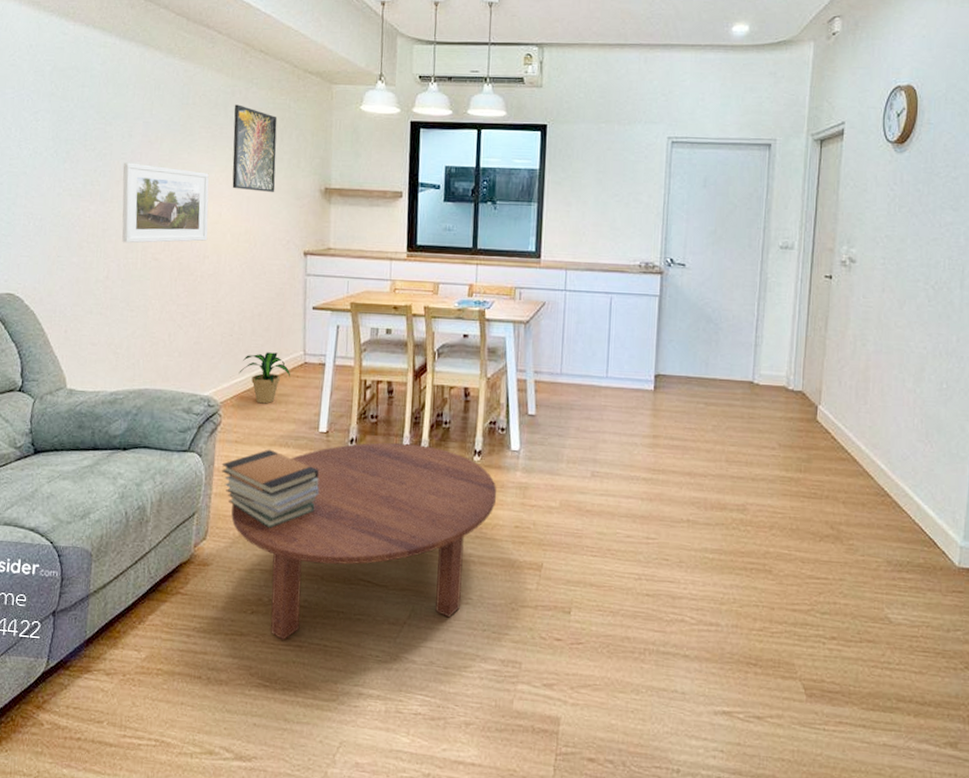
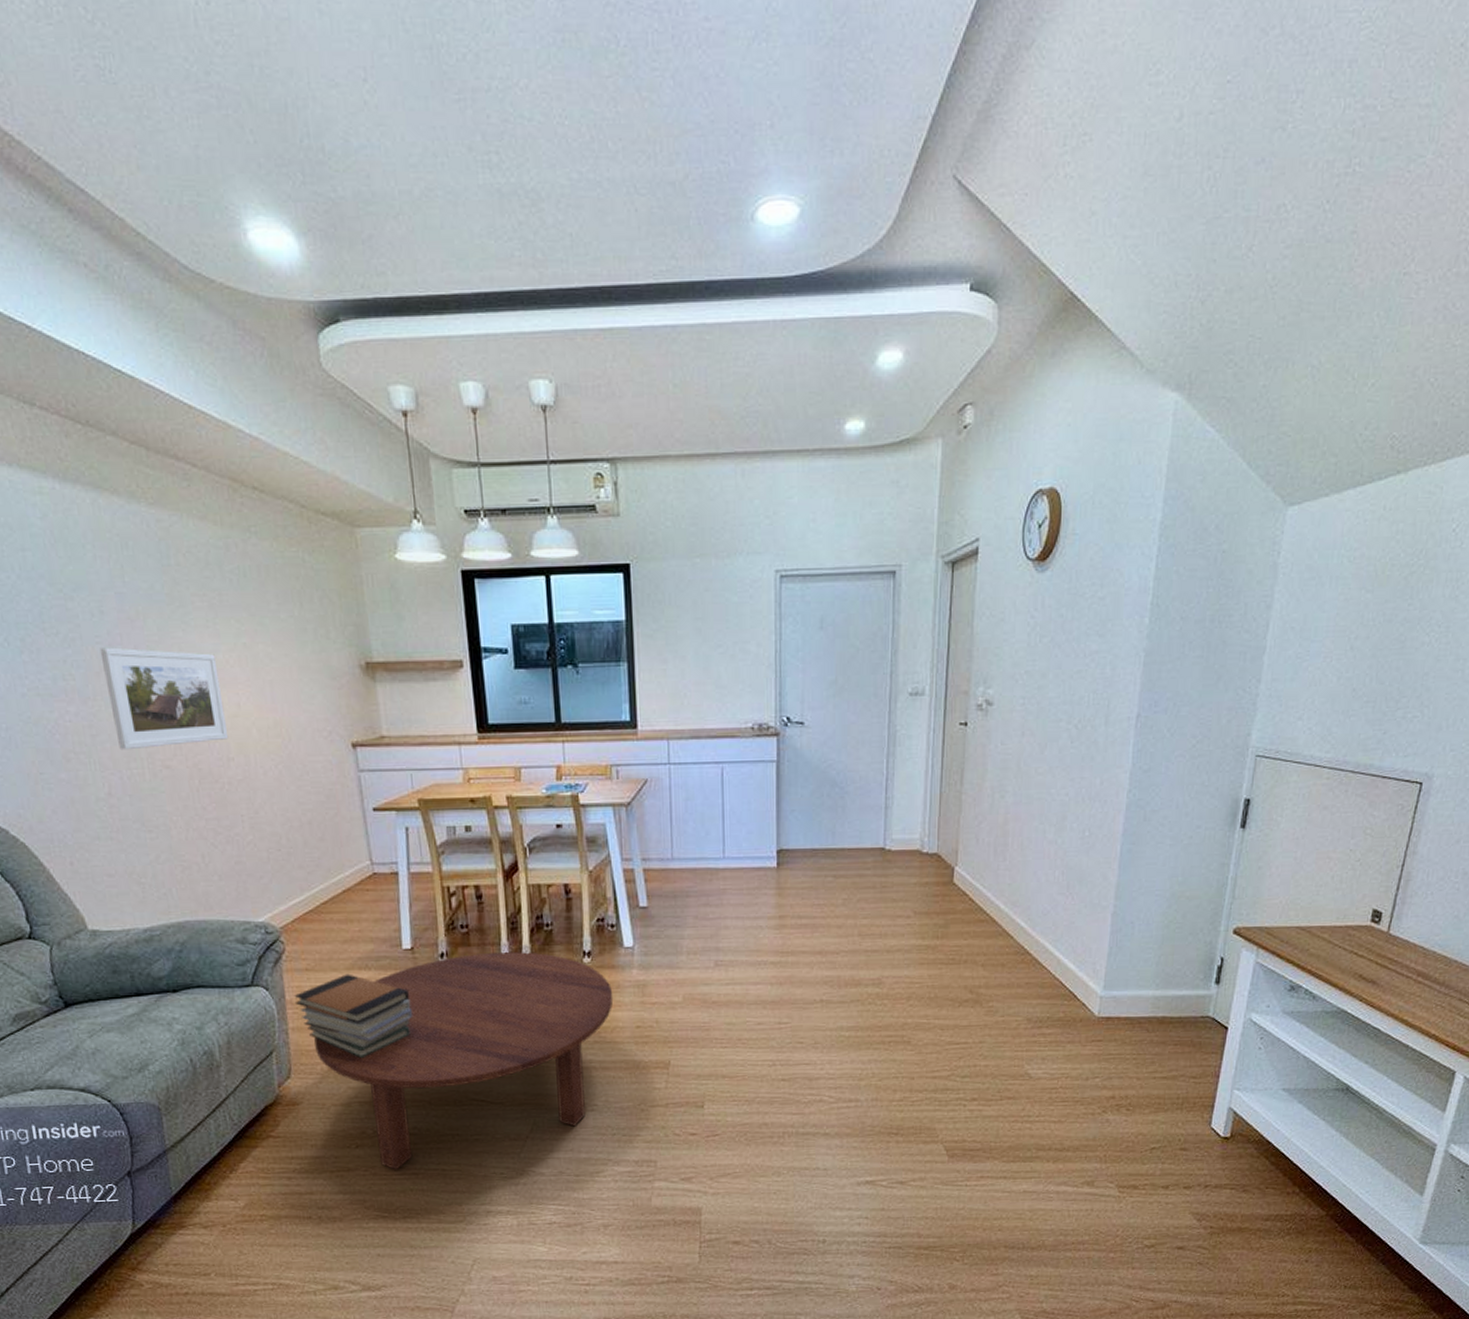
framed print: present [232,104,278,192] -> none [231,562,304,673]
potted plant: present [239,352,291,404] -> none [296,865,360,925]

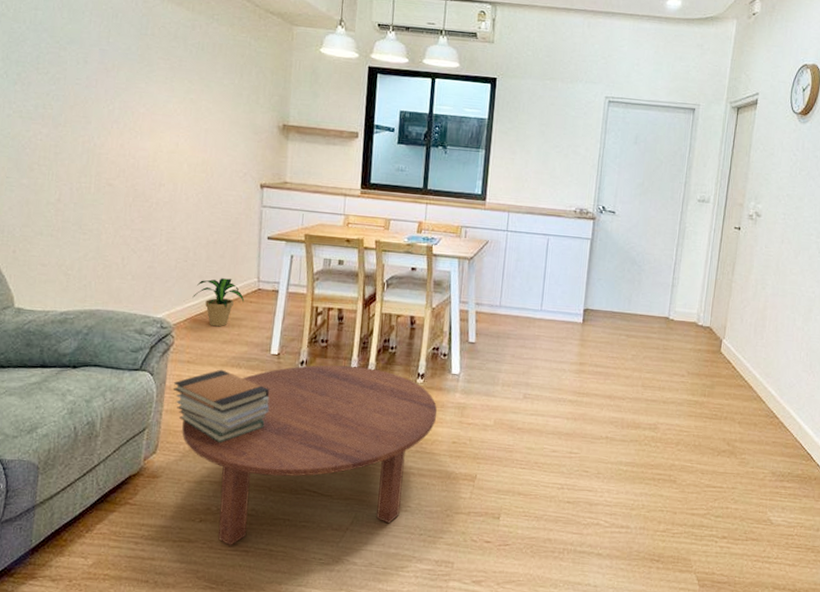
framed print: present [99,647,229,750] -> none [75,88,167,169]
potted plant: none [296,865,360,925] -> present [192,278,245,327]

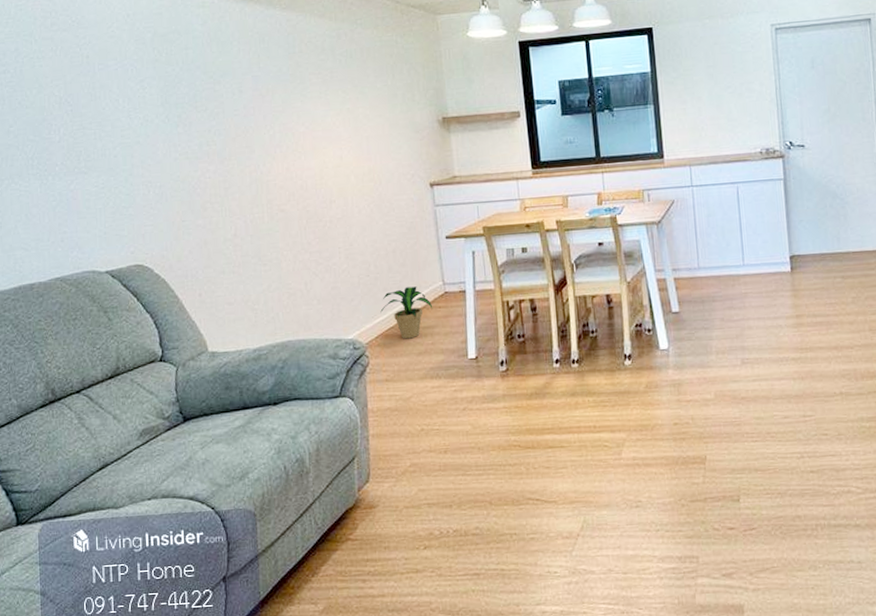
book stack: present [172,369,269,443] -> none [375,383,476,462]
coffee table: present [182,365,438,546] -> none [391,357,653,571]

